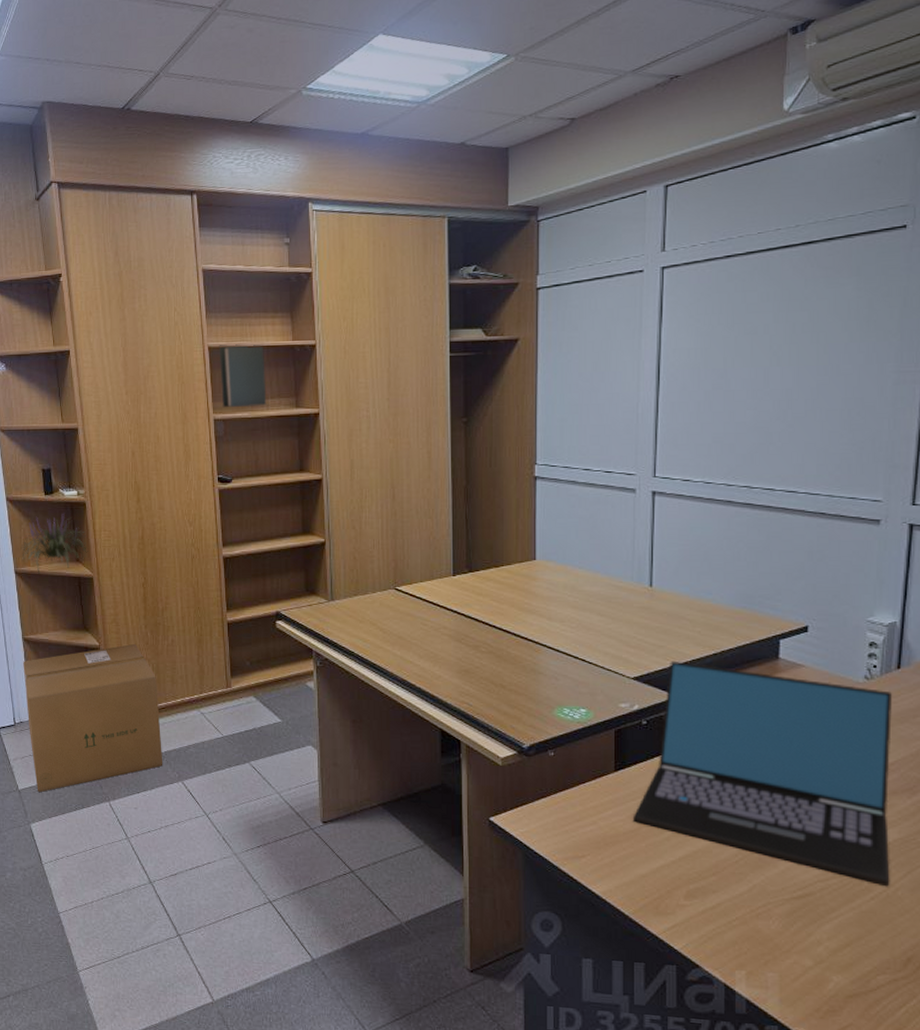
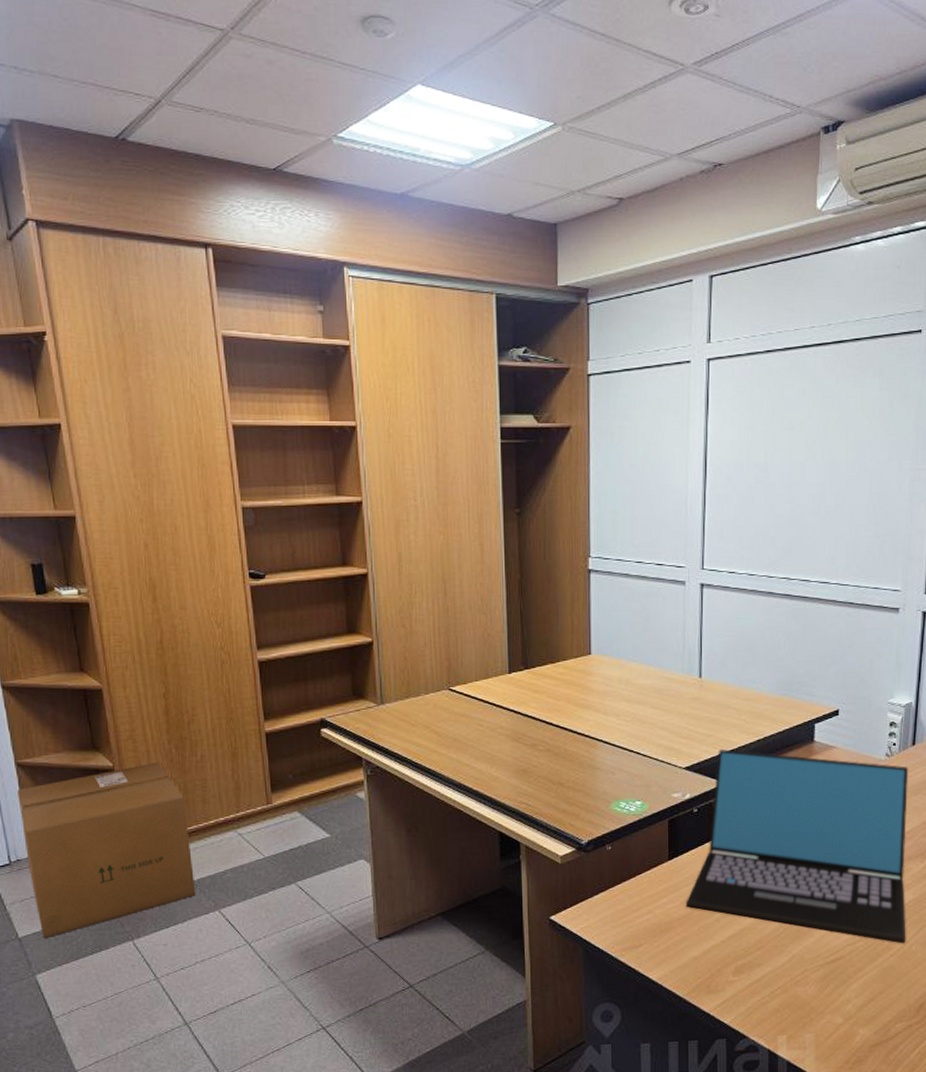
plant: present [21,513,88,574] -> none [7,615,95,687]
binder: present [219,344,267,408] -> none [245,423,303,495]

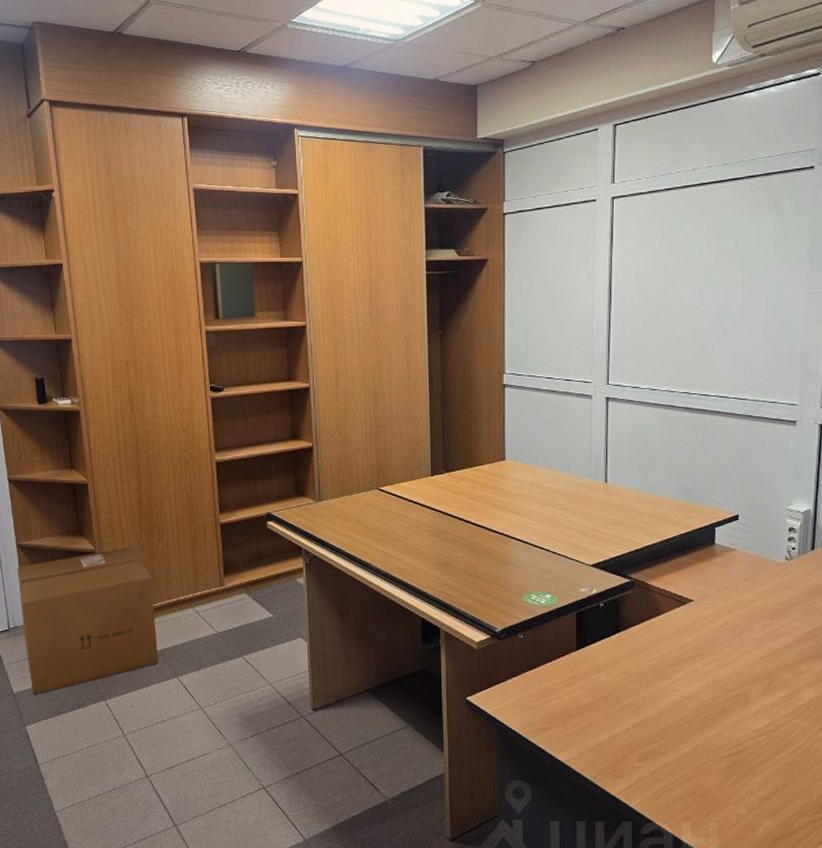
binder: none [245,423,303,495] -> present [210,260,256,321]
laptop: present [685,749,909,944] -> none [592,548,809,740]

